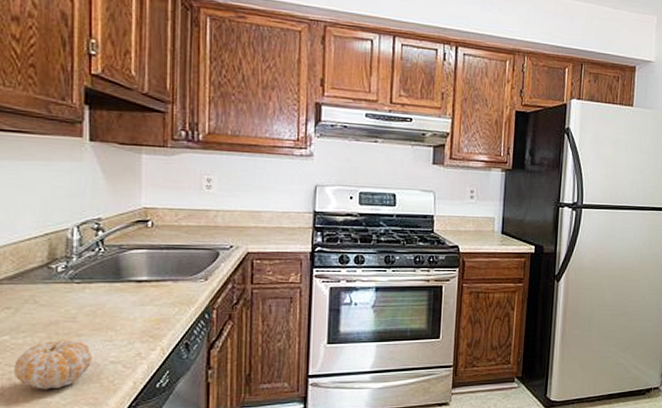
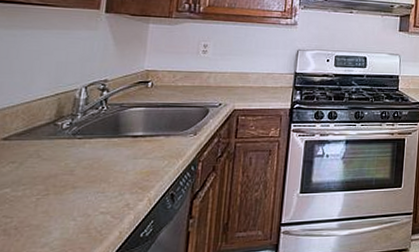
fruit: present [14,340,92,390] -> none [9,191,84,241]

